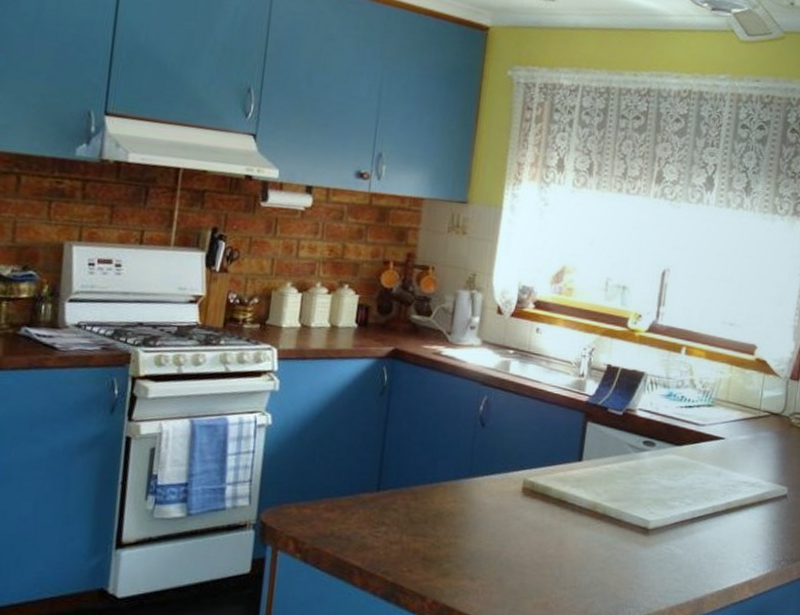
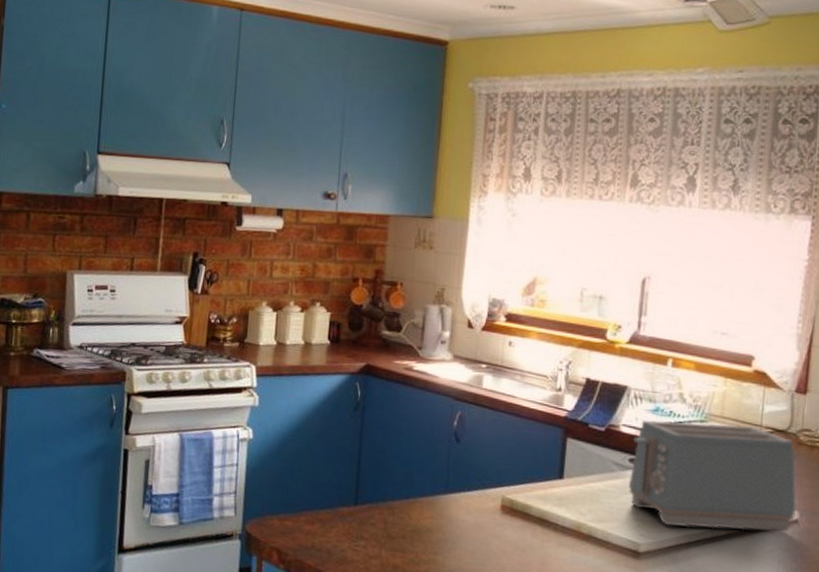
toaster: none [641,404,787,507] -> present [628,420,796,532]

